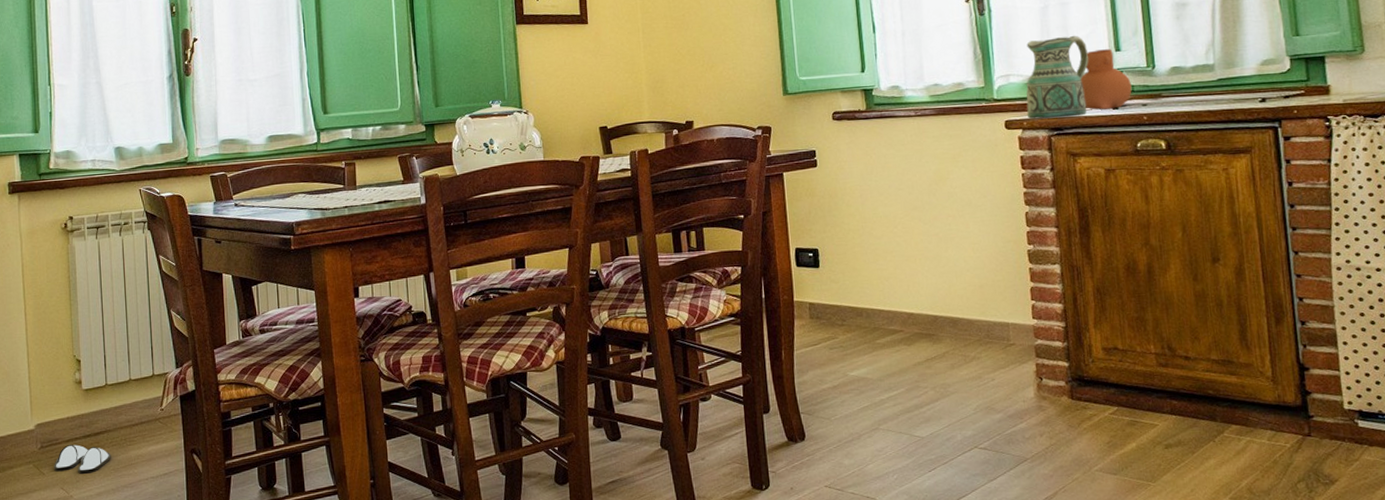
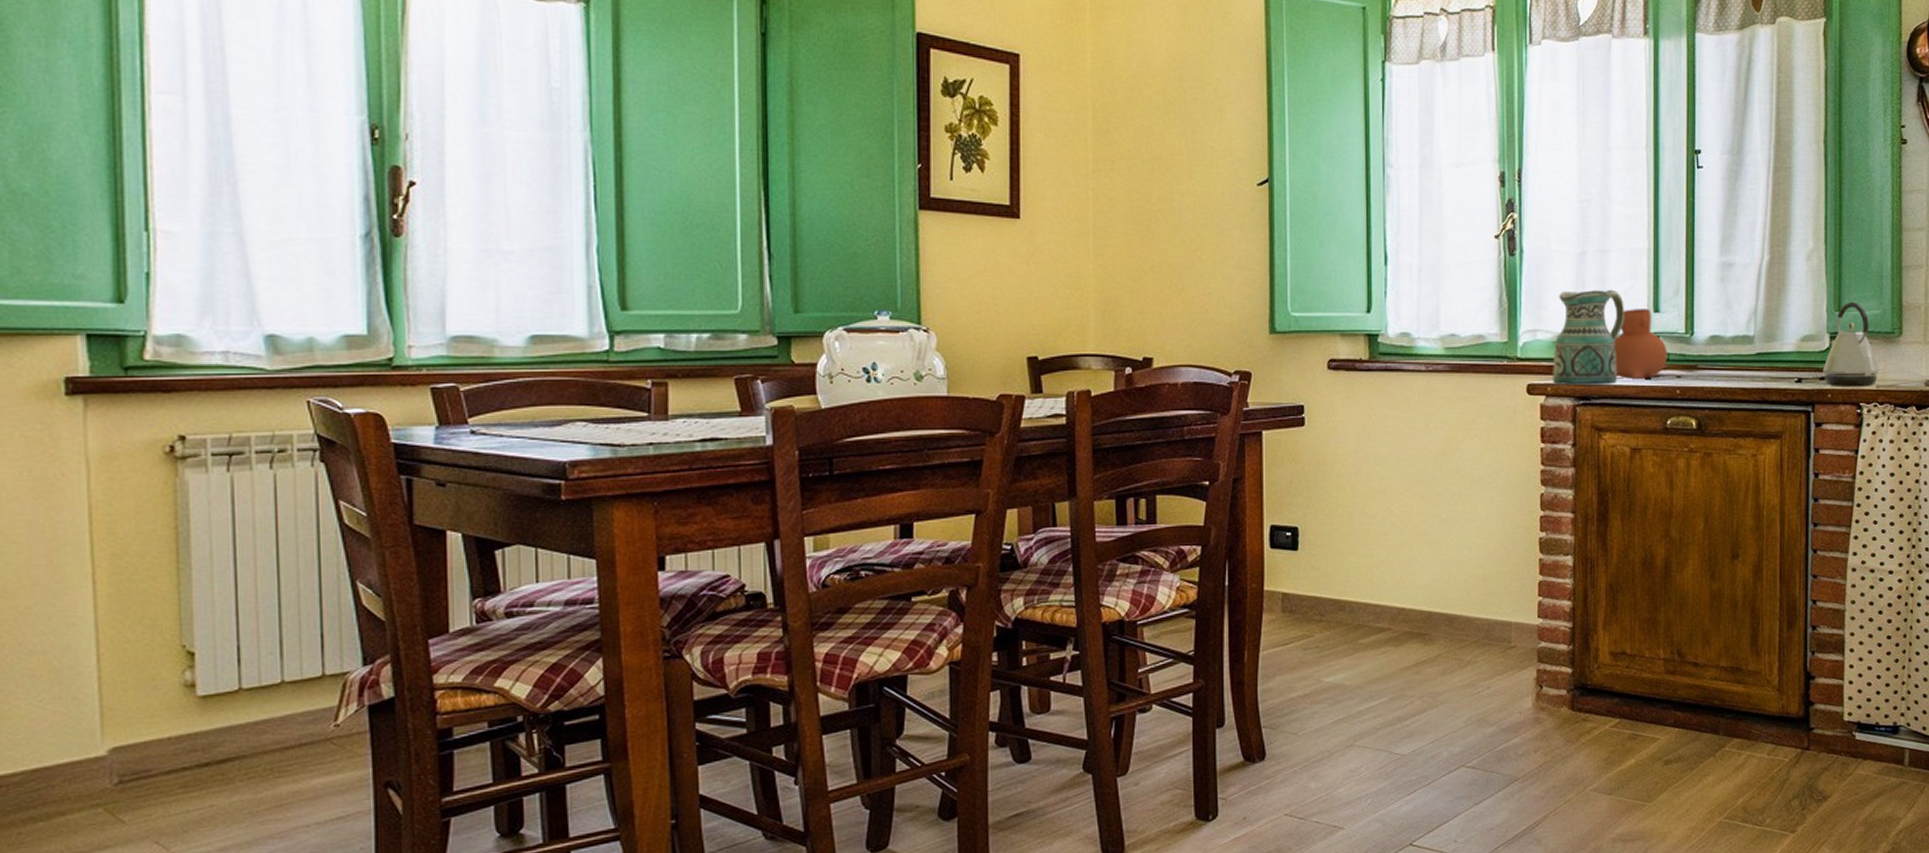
slippers: present [54,444,111,474] -> none [142,777,246,821]
kettle: none [1286,26,1345,104] -> present [1823,301,1880,387]

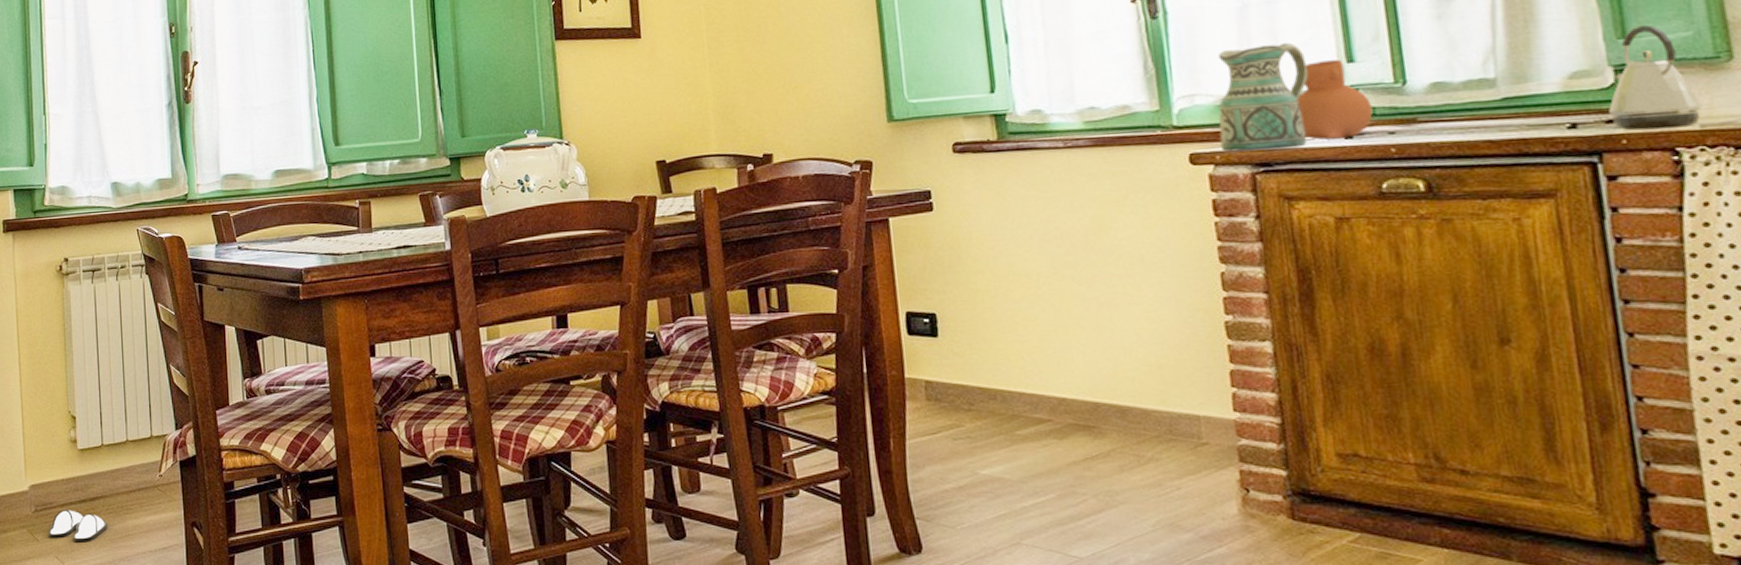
slippers: none [142,777,246,821] -> present [48,510,108,543]

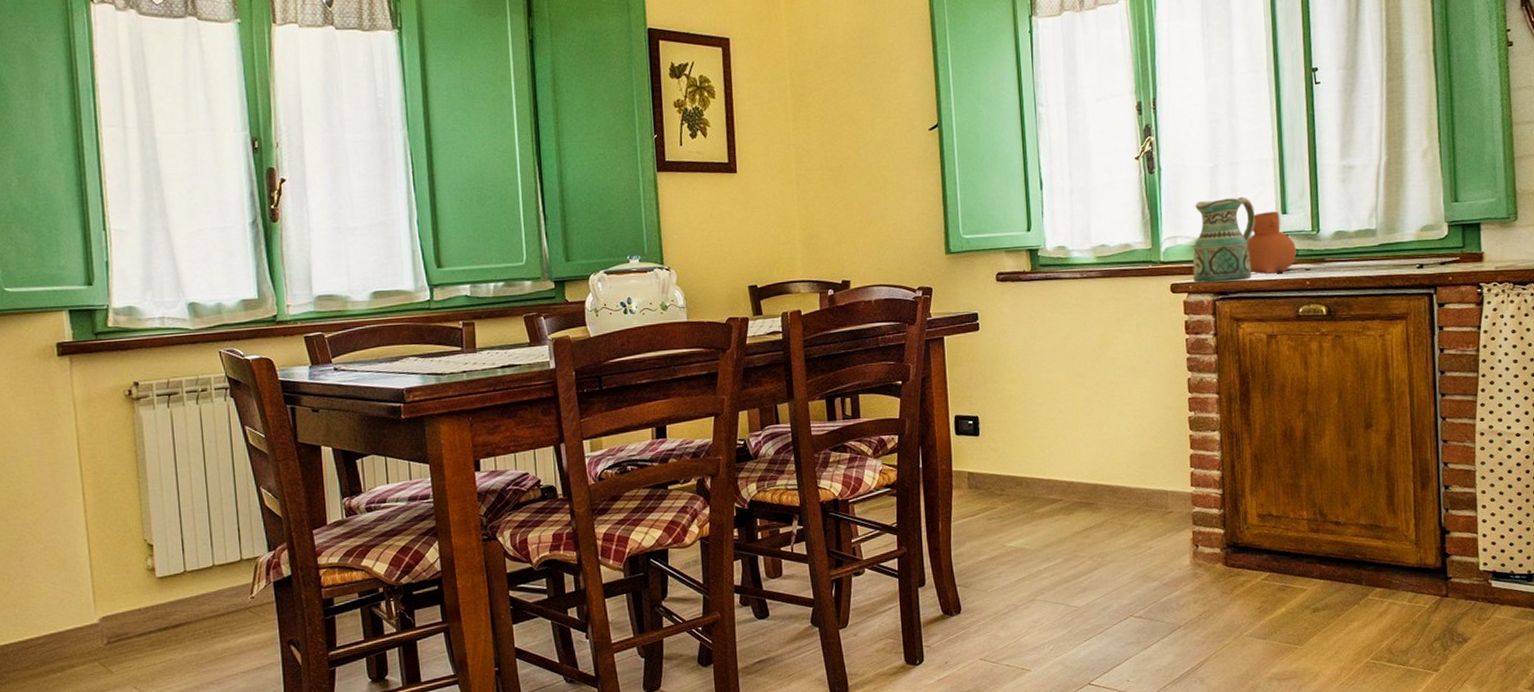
slippers: present [48,510,108,543] -> none [124,639,193,671]
kettle: present [1609,24,1703,131] -> none [1443,192,1498,271]

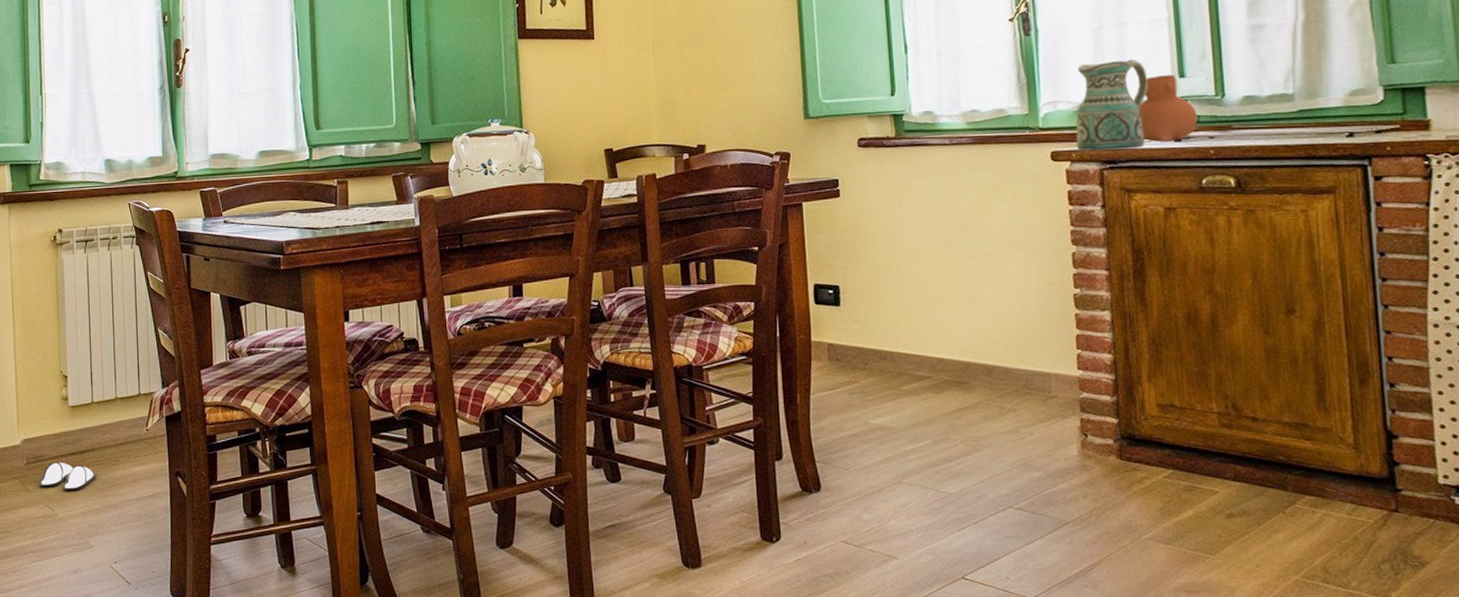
slippers: none [124,639,193,671] -> present [39,462,96,492]

